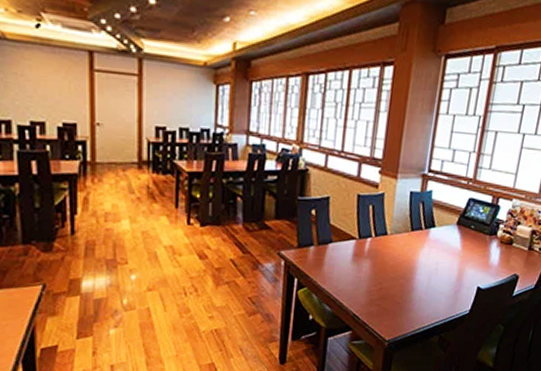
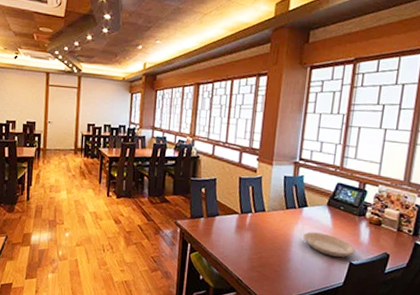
plate: none [429,256,484,282] -> present [303,231,355,257]

